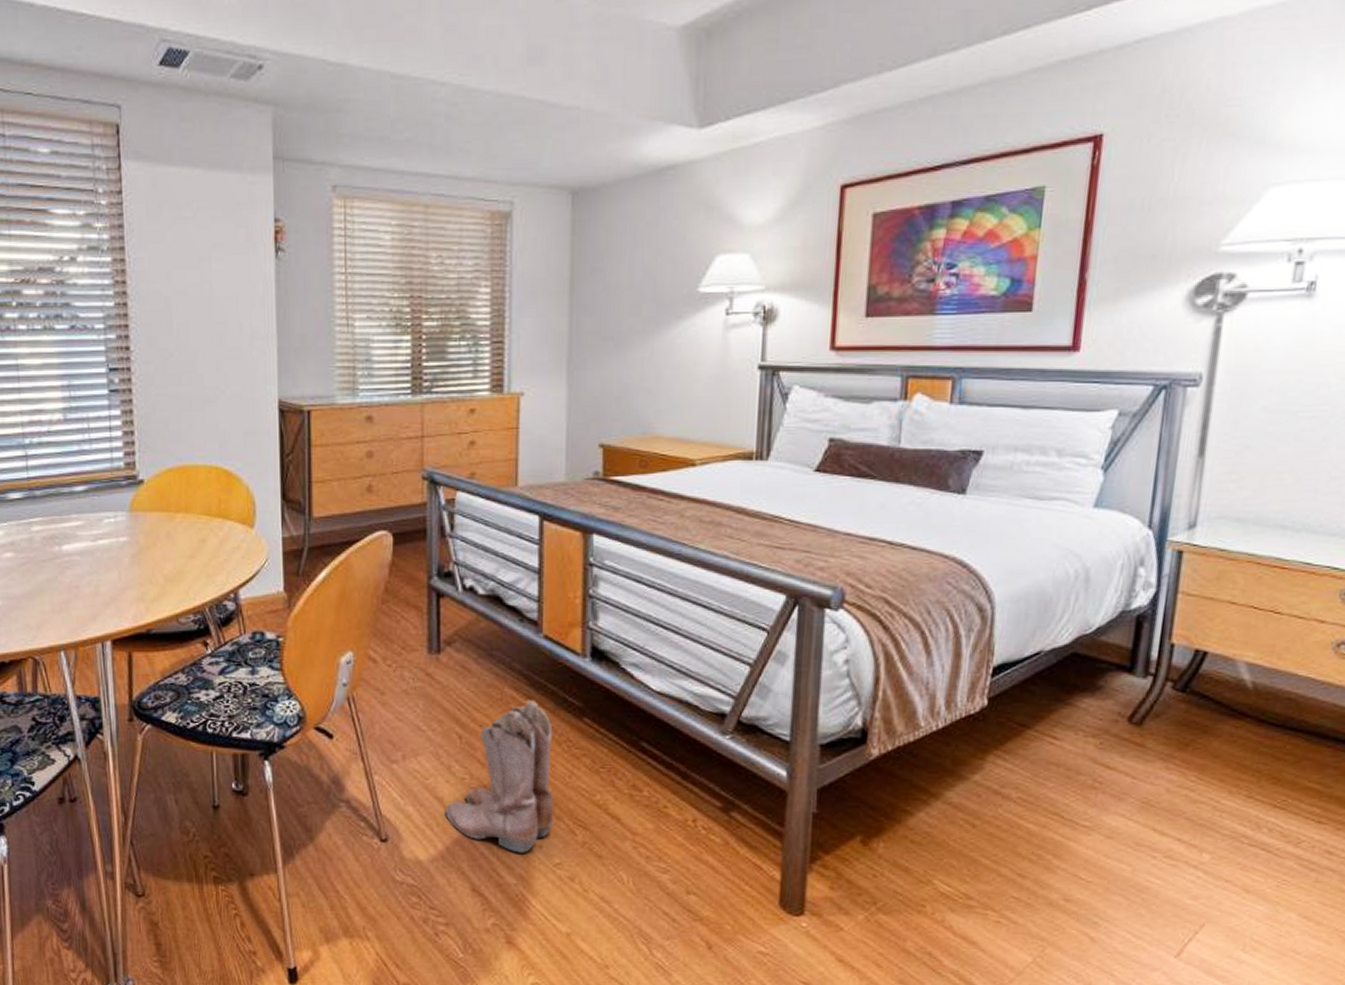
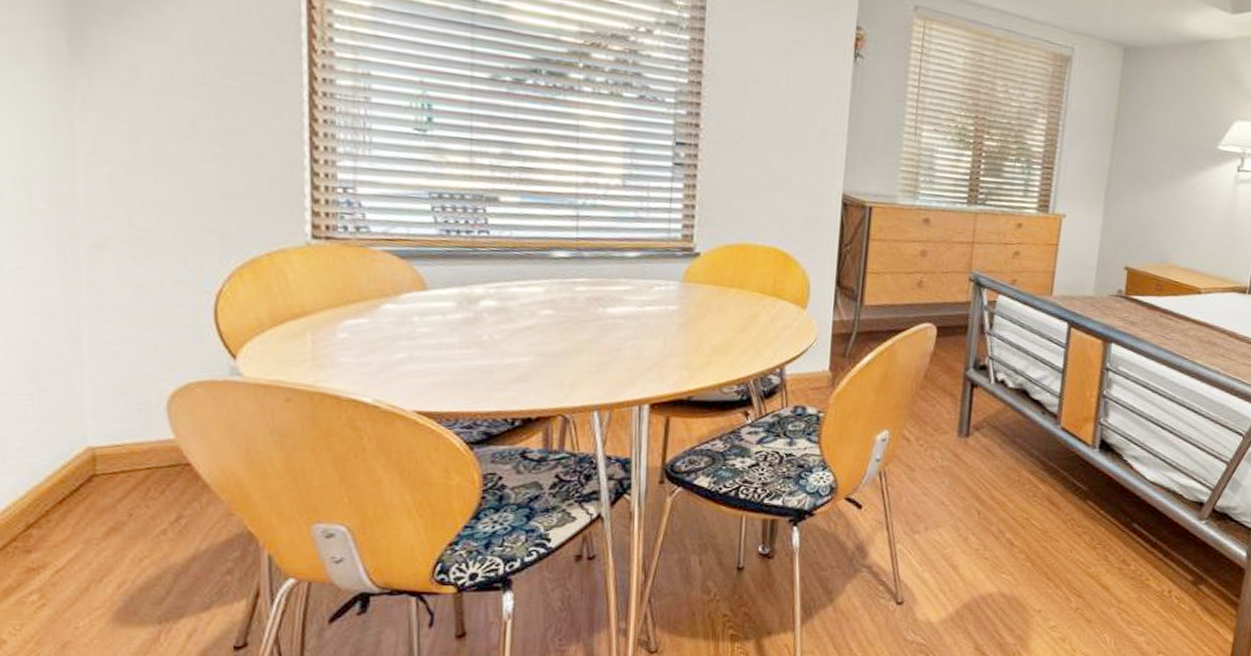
boots: present [445,700,554,853] -> none [958,483,1061,617]

